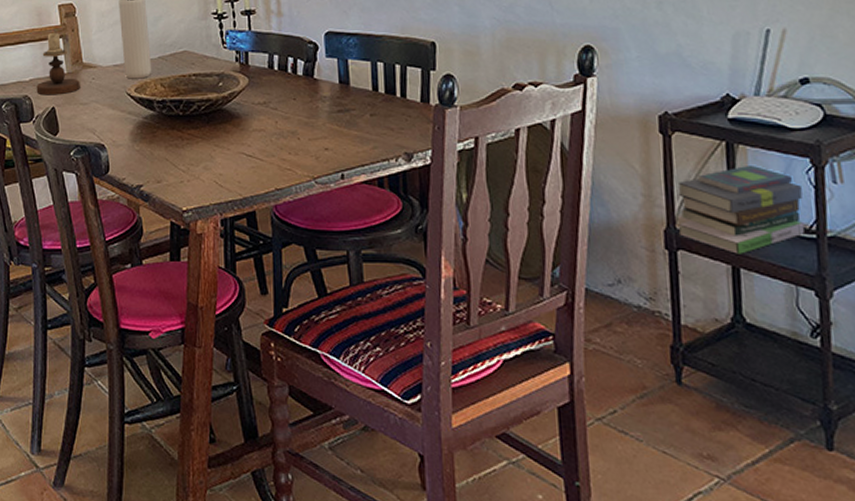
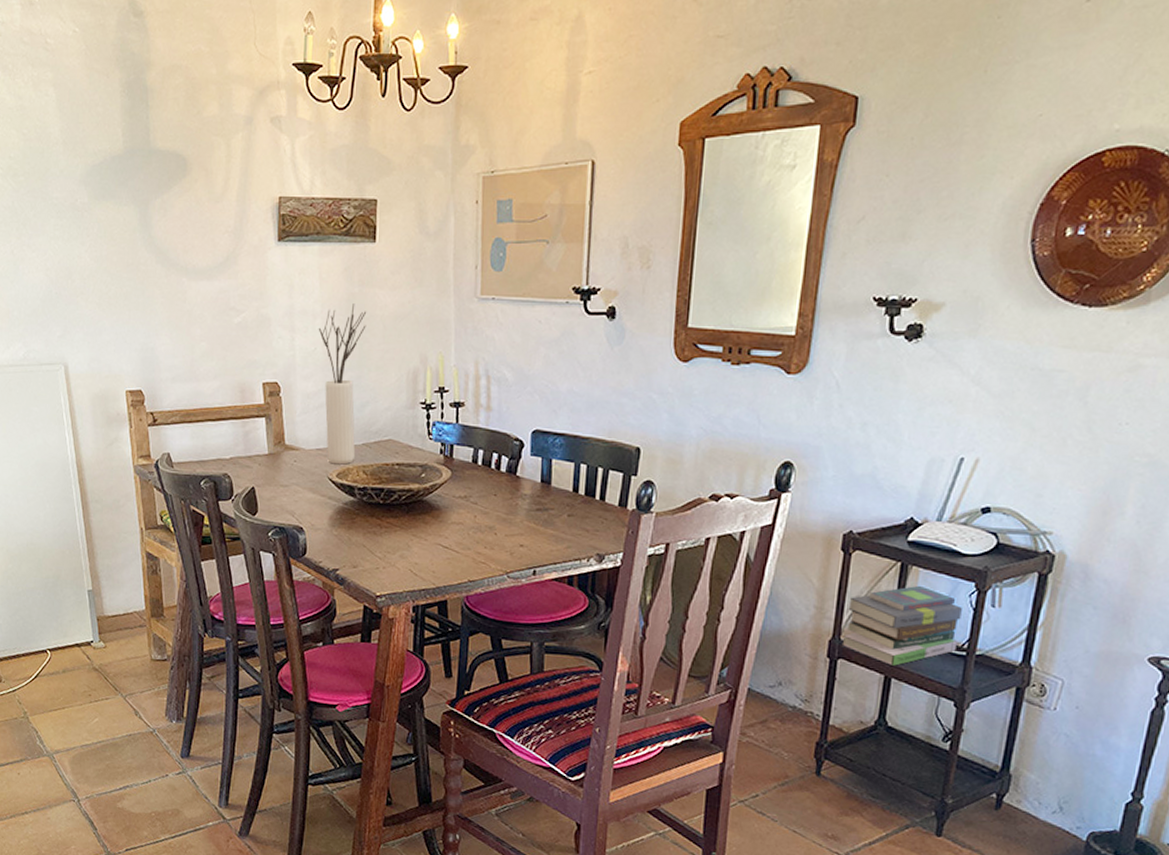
candlestick: present [36,33,80,96] -> none [236,412,282,475]

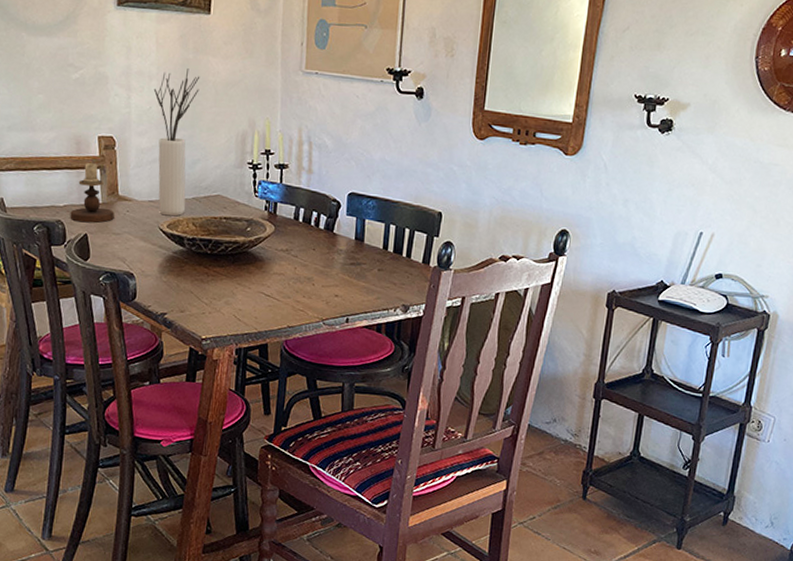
candlestick: none [236,412,282,475] -> present [70,163,114,223]
books: present [841,585,962,666] -> none [605,337,700,405]

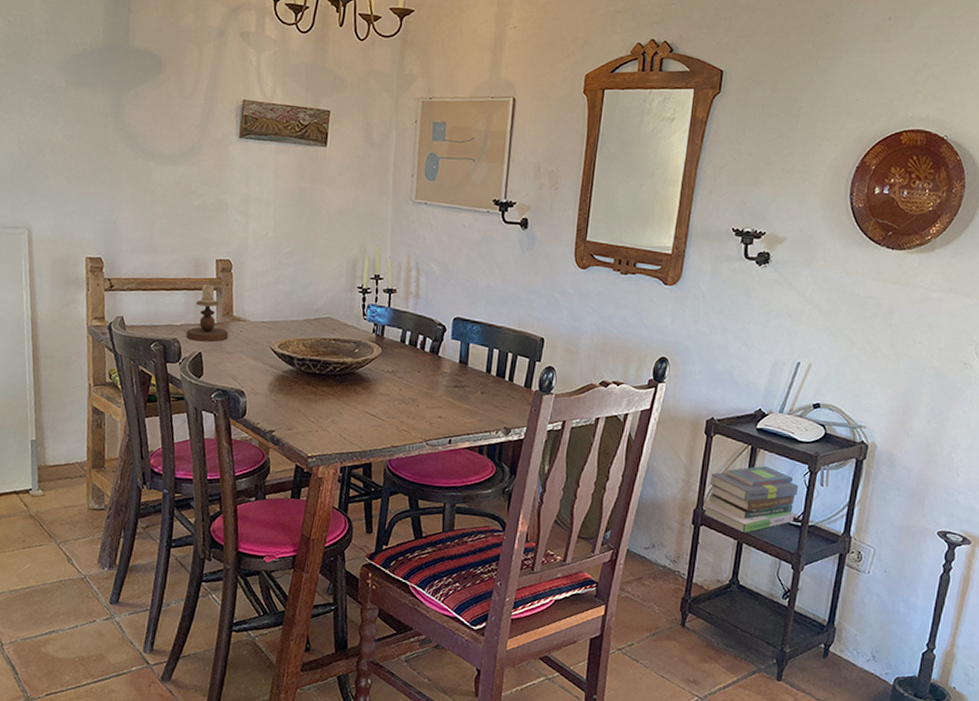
vase: present [153,68,200,217] -> none [270,197,315,337]
books: none [605,337,700,405] -> present [704,465,798,533]

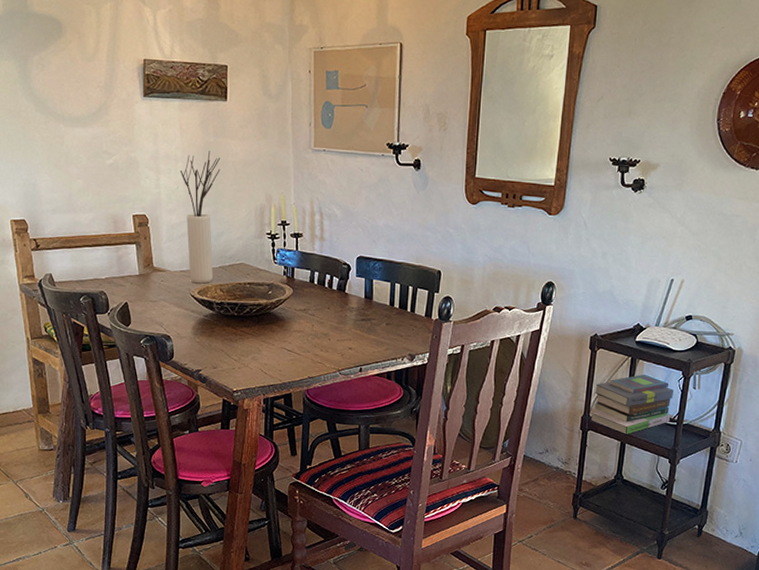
candlestick: present [186,284,228,342] -> none [111,239,151,293]
vase: none [270,197,315,337] -> present [180,151,221,284]

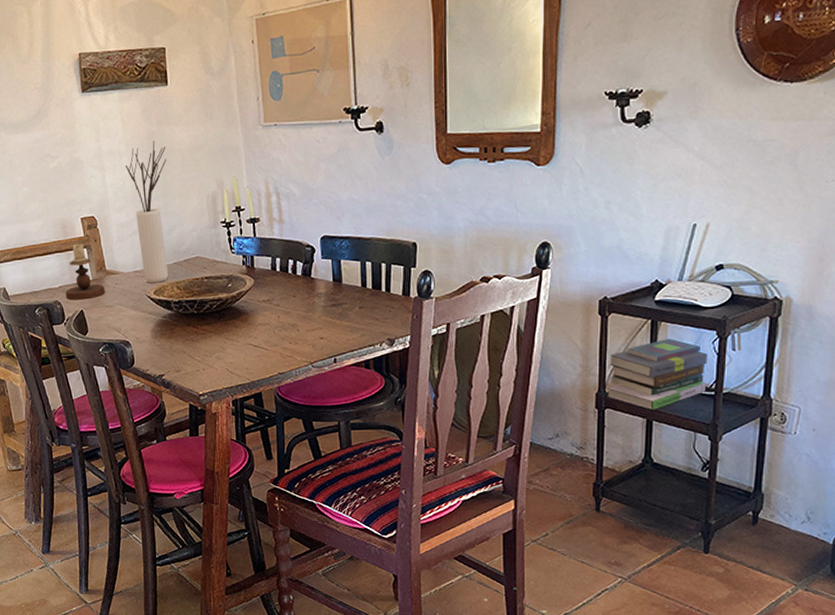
candlestick: none [111,239,151,293] -> present [65,244,105,300]

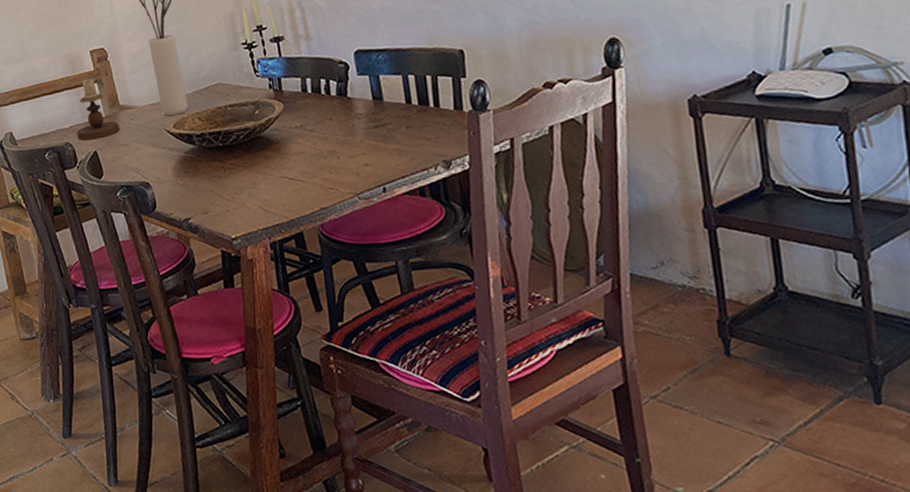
books: present [607,338,707,410] -> none [712,138,839,226]

